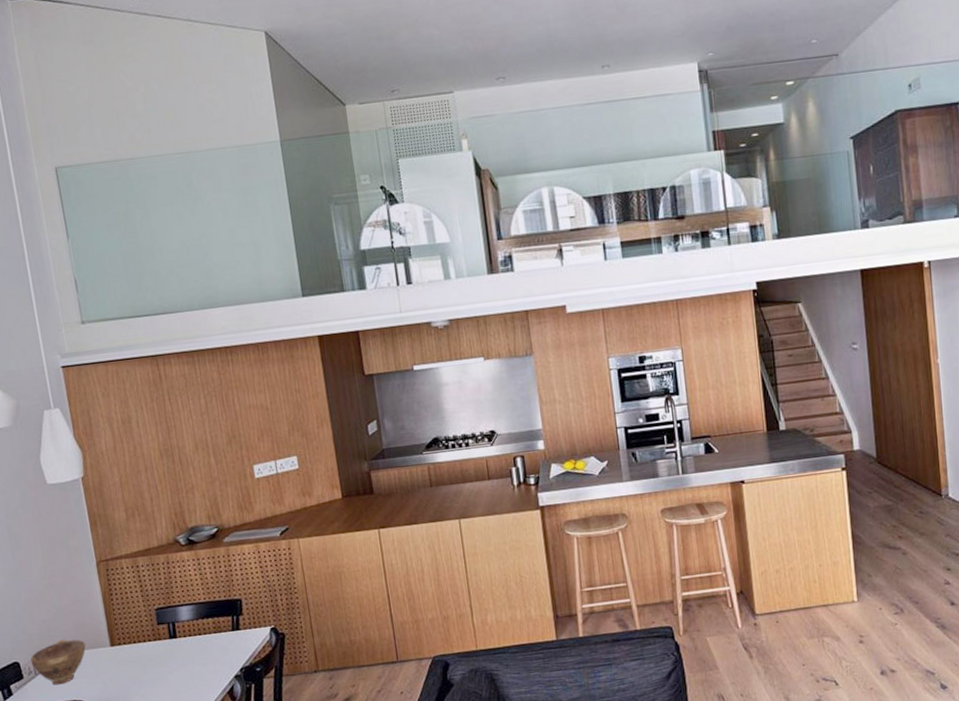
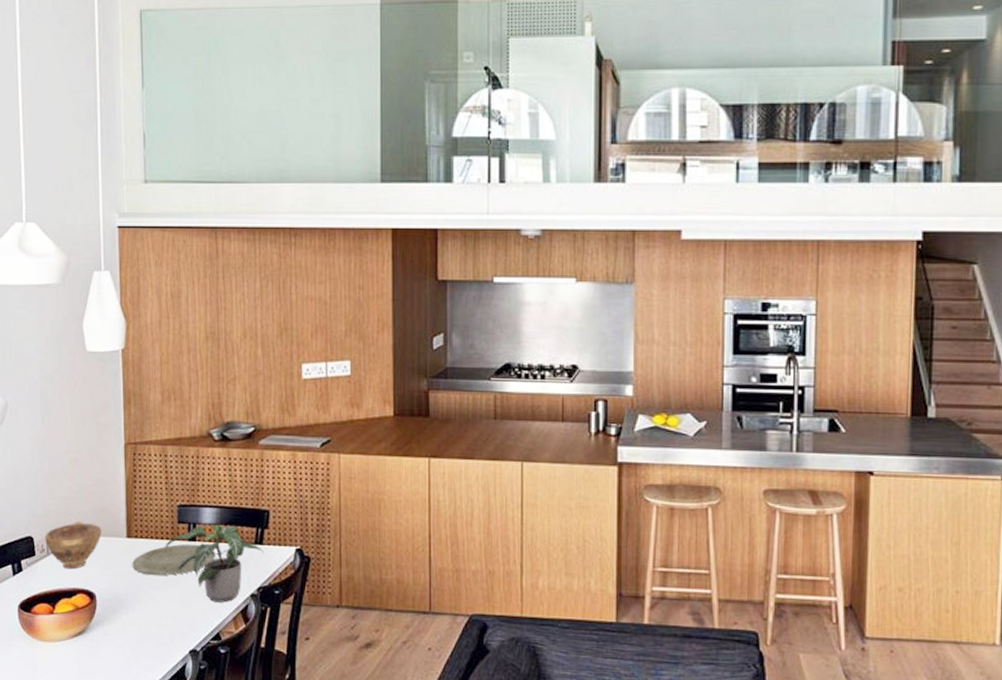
plate: none [119,640,198,677] -> present [132,543,216,576]
potted plant: none [148,618,242,689] -> present [165,524,264,603]

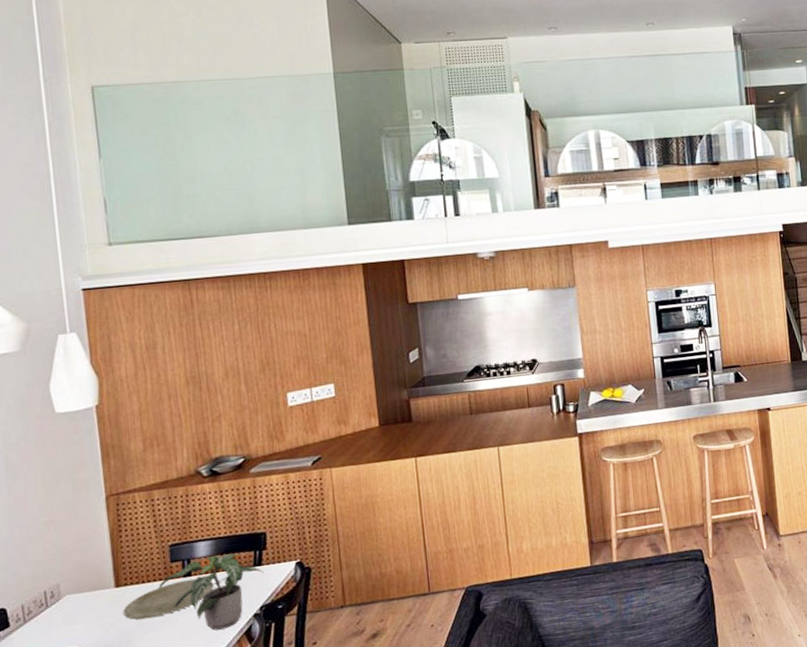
bowl: present [45,520,102,569] -> none [20,581,86,633]

